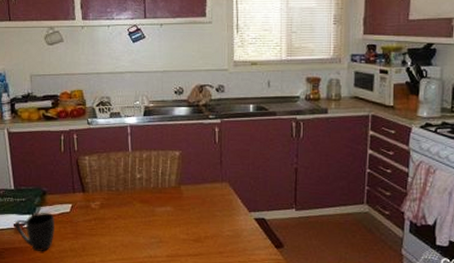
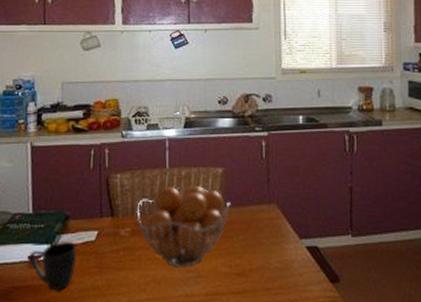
fruit basket: none [104,166,187,235] -> present [136,185,231,268]

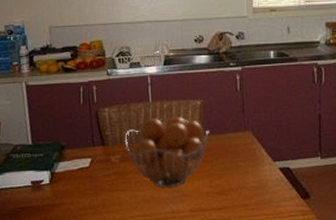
mug: present [29,240,77,291] -> none [32,167,73,211]

